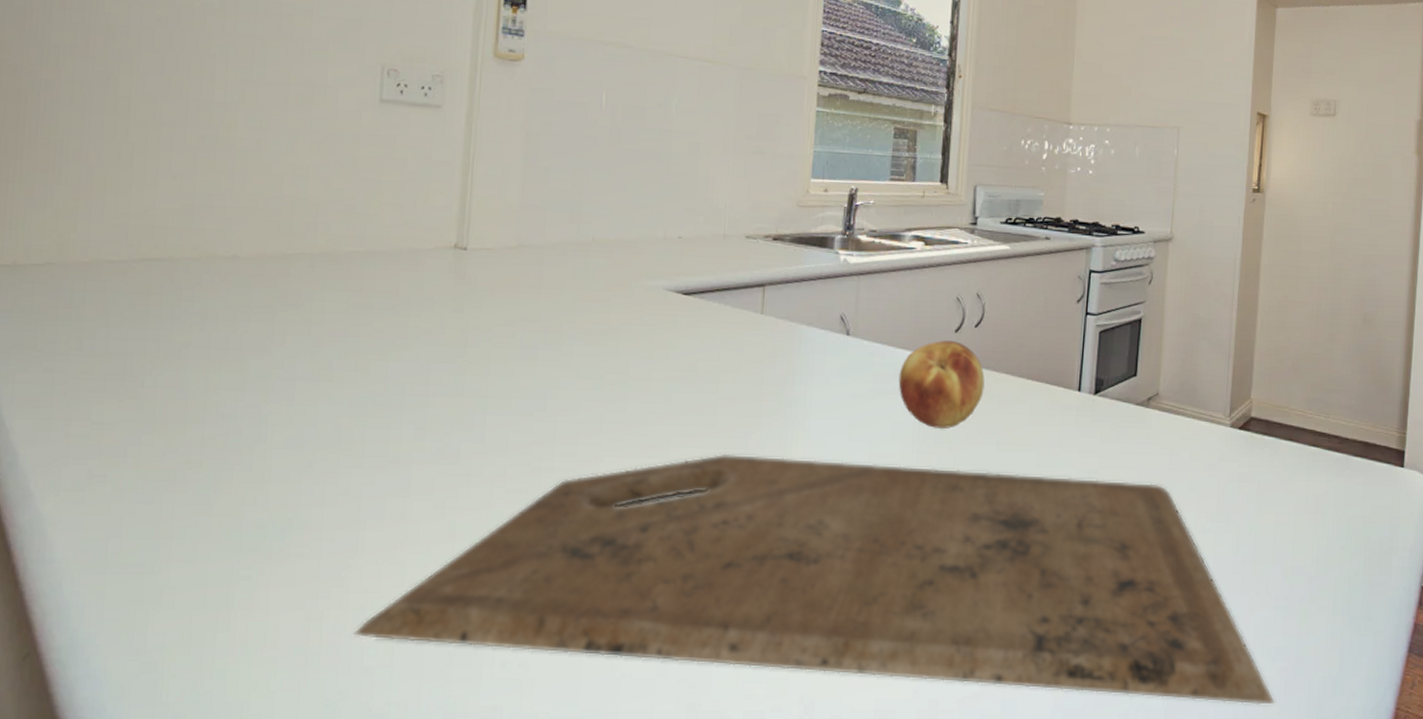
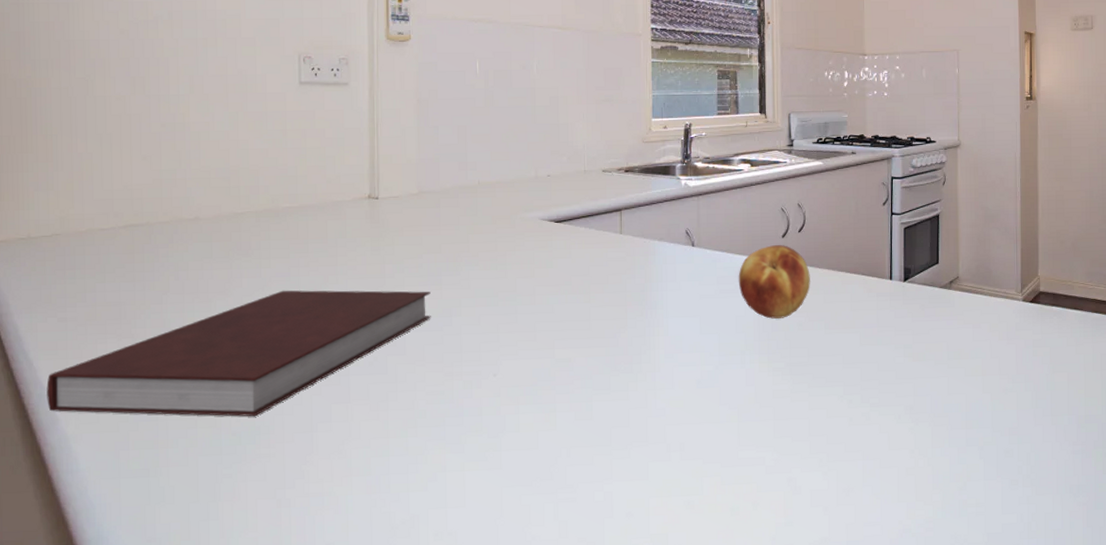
notebook: none [19,353,522,507] -> present [46,290,431,417]
cutting board: present [353,453,1275,705] -> none [315,351,1080,535]

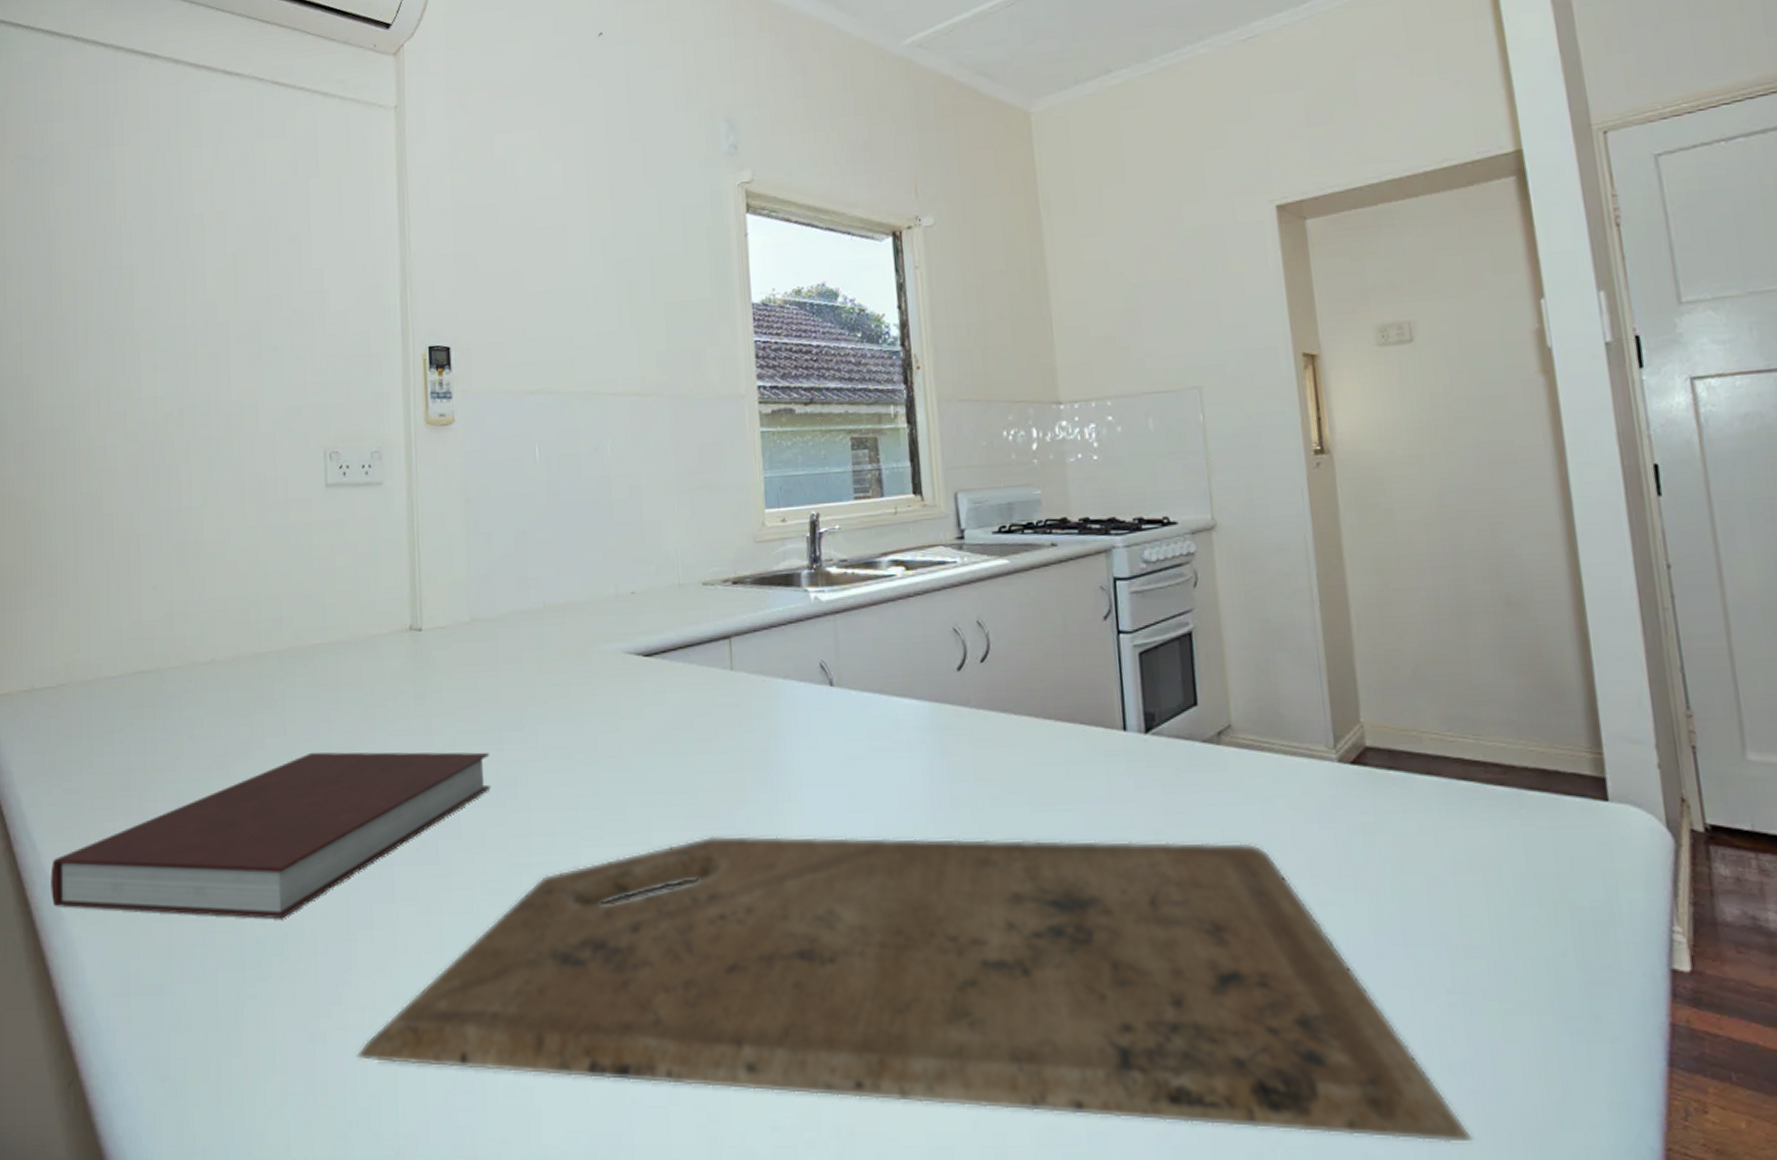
cutting board: none [315,351,1080,535] -> present [356,835,1473,1142]
fruit: present [738,245,810,319] -> none [897,681,1004,790]

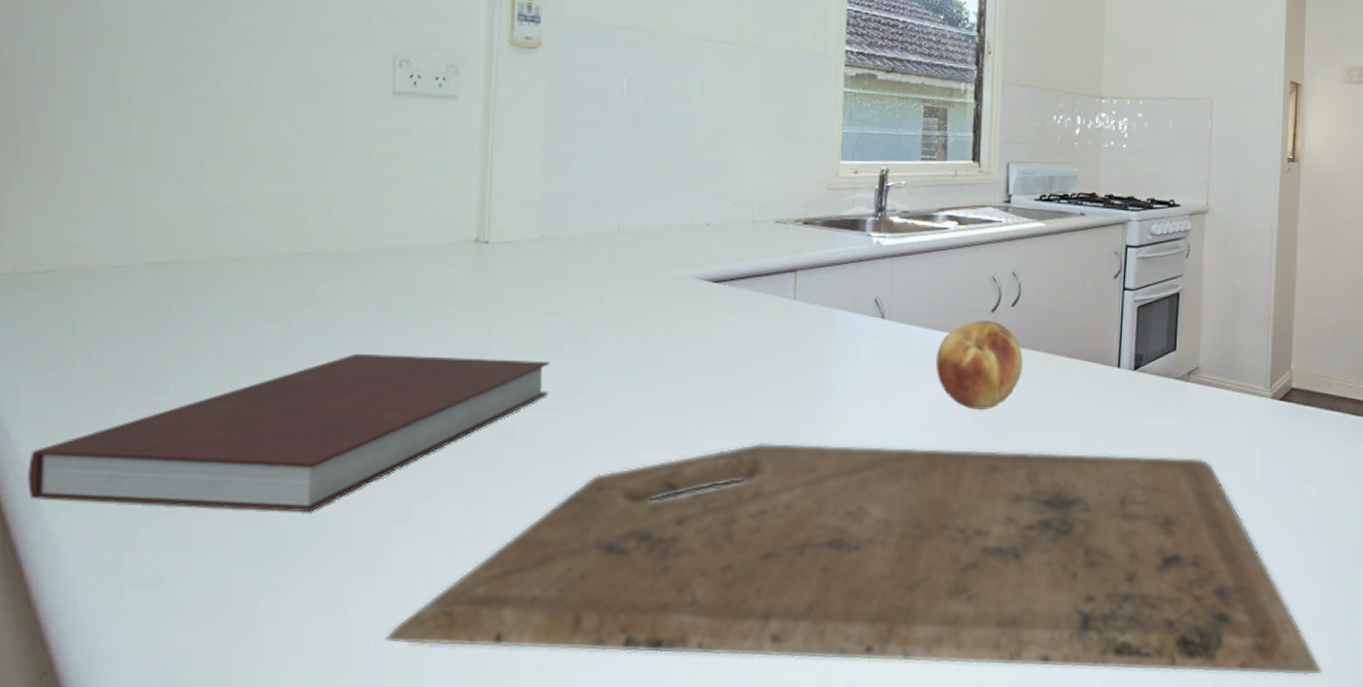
fruit: none [897,681,1004,790] -> present [935,321,1023,409]

